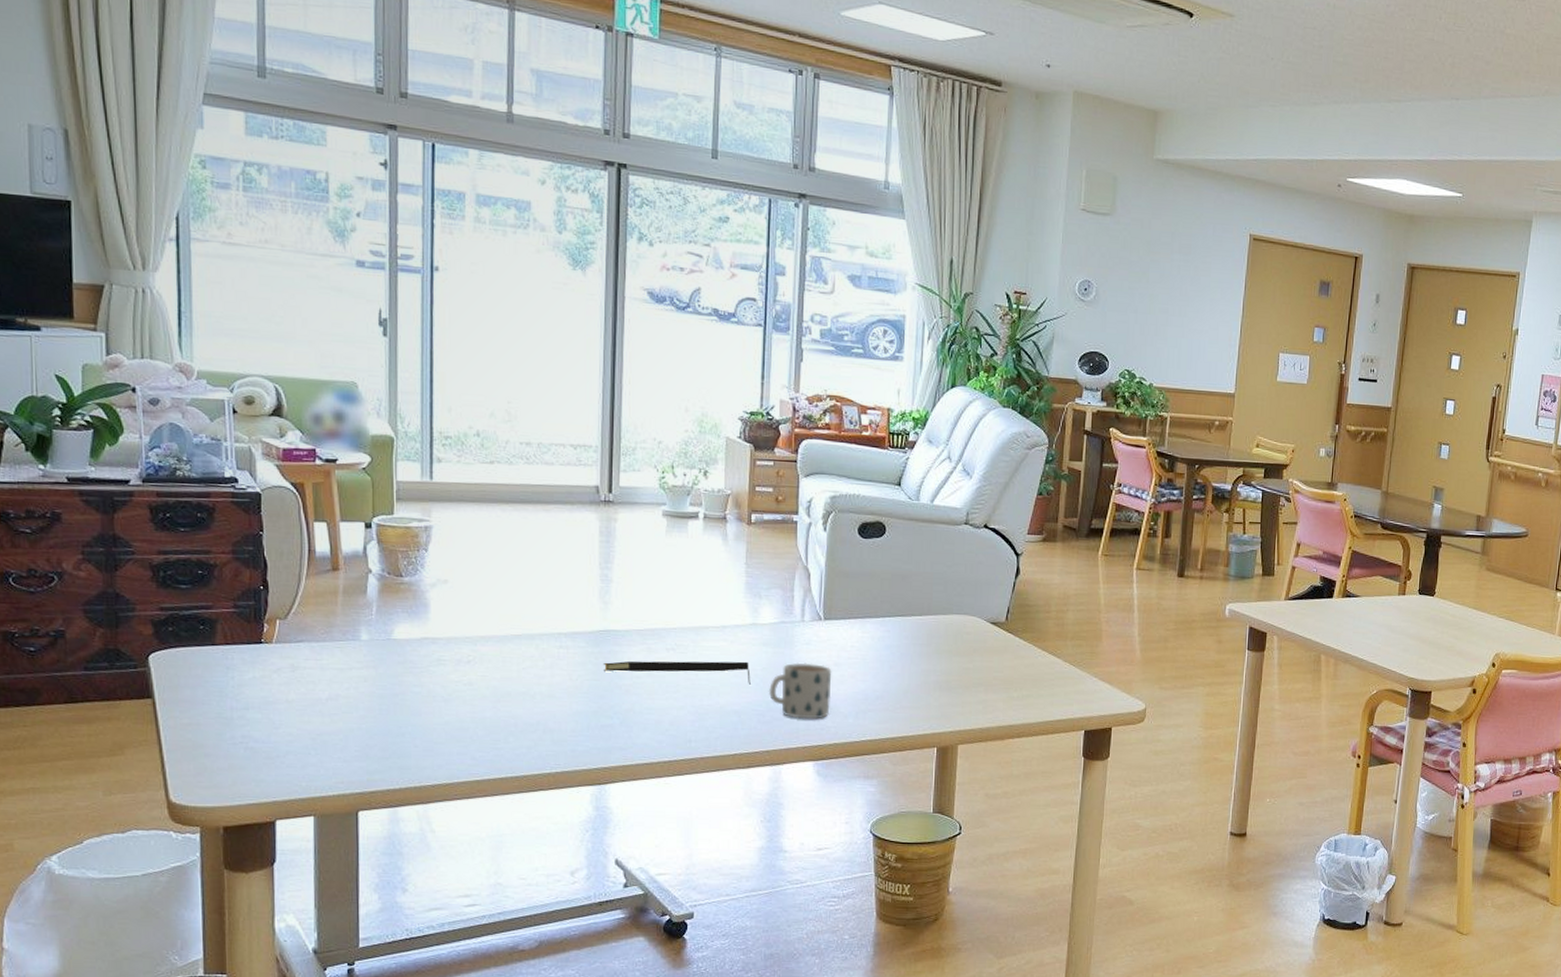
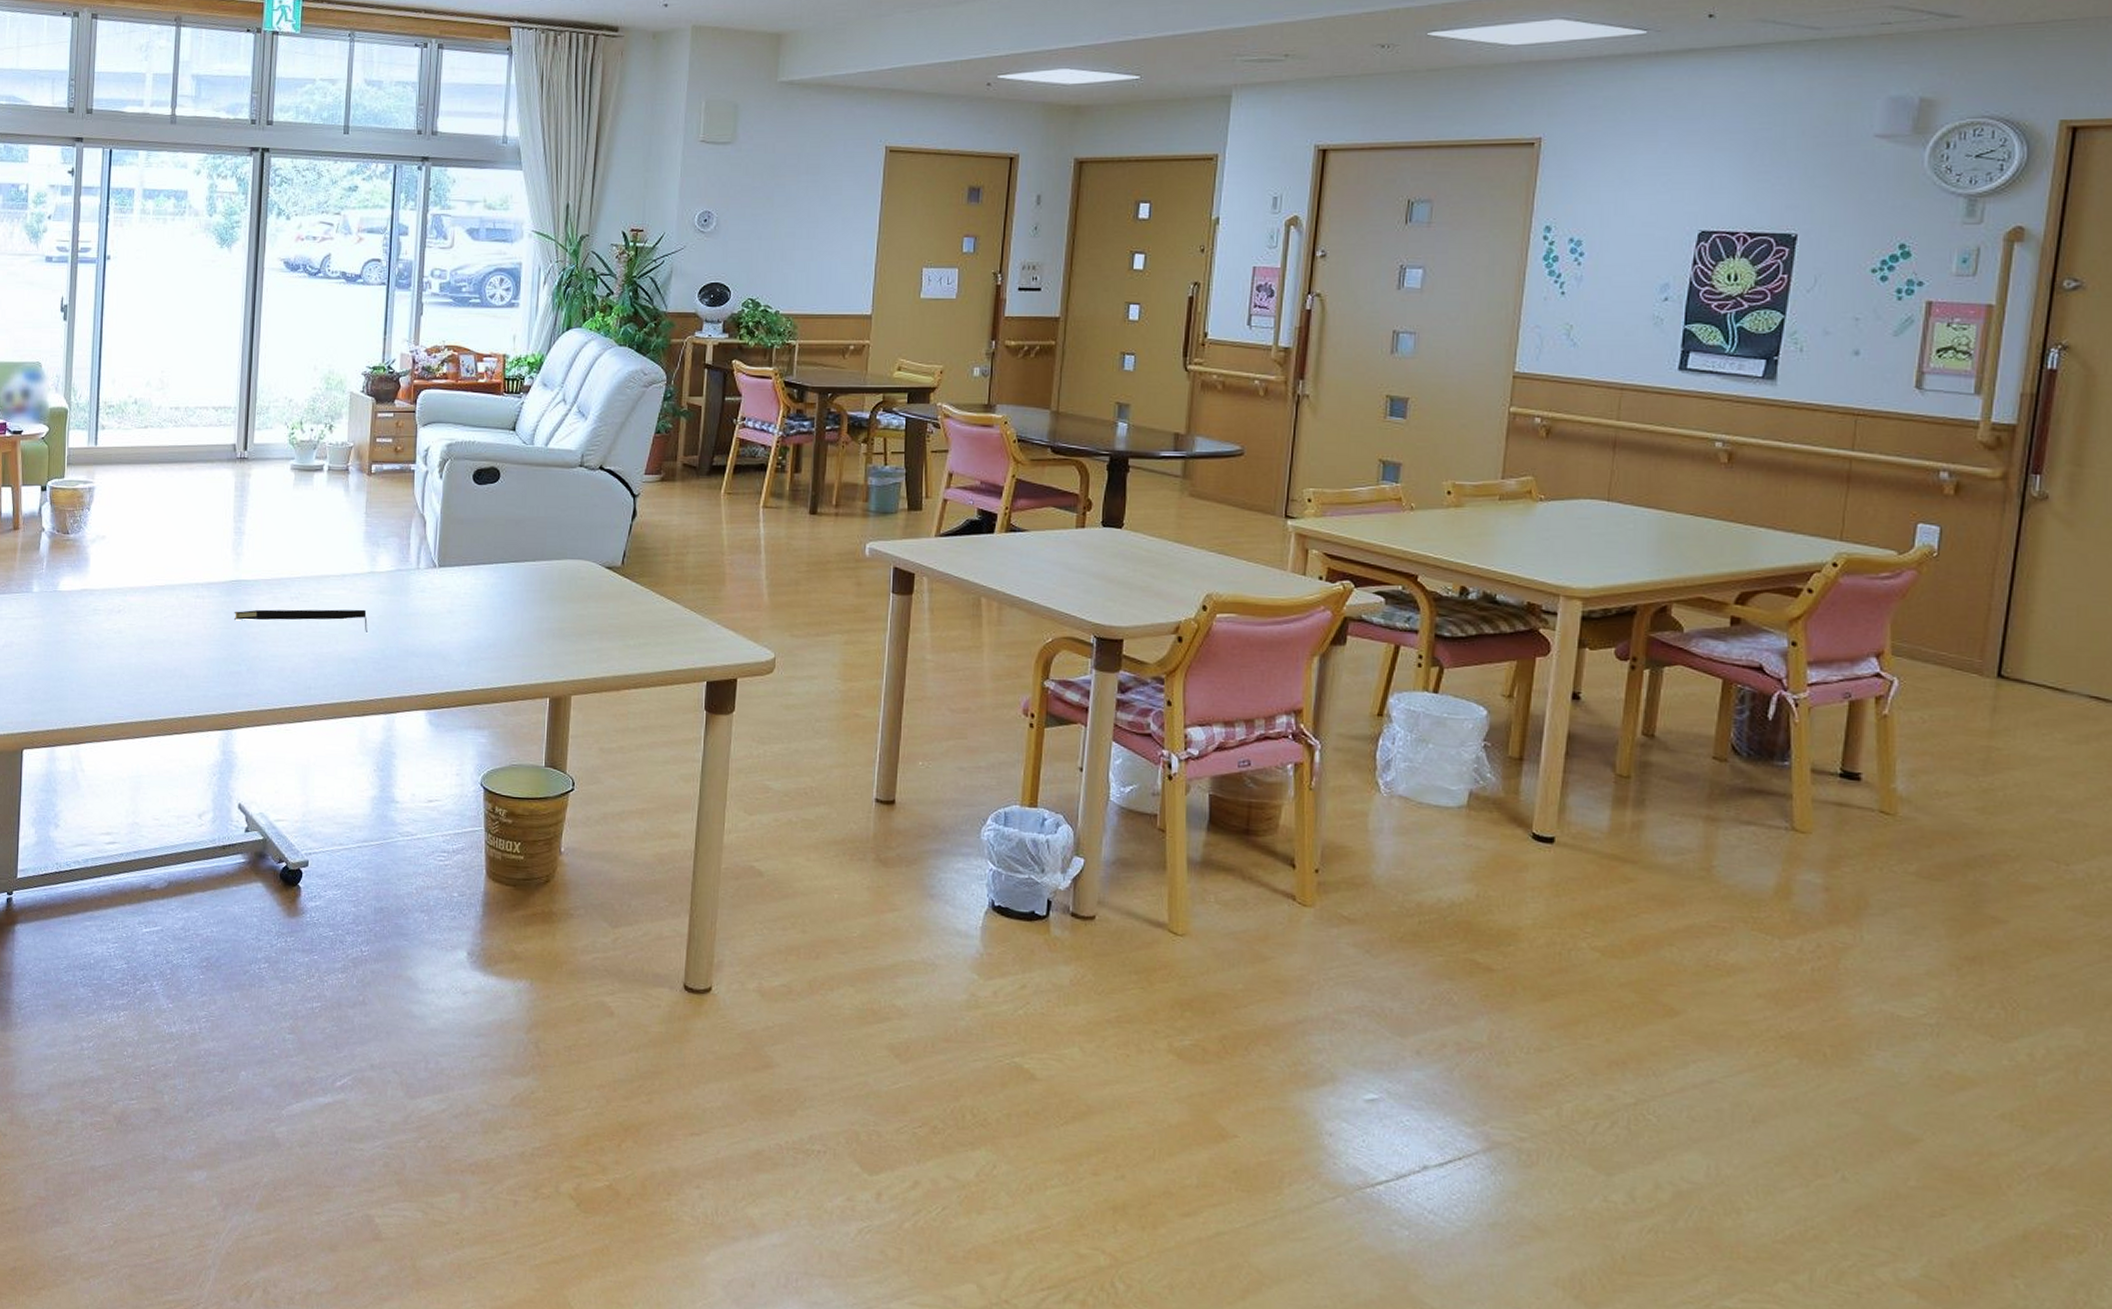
mug: present [768,662,832,720] -> none [384,610,445,668]

